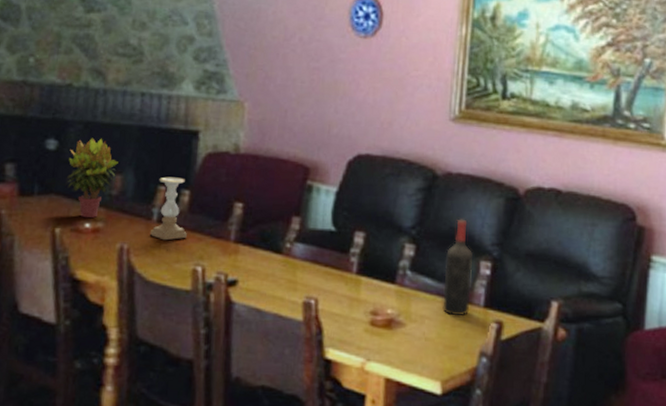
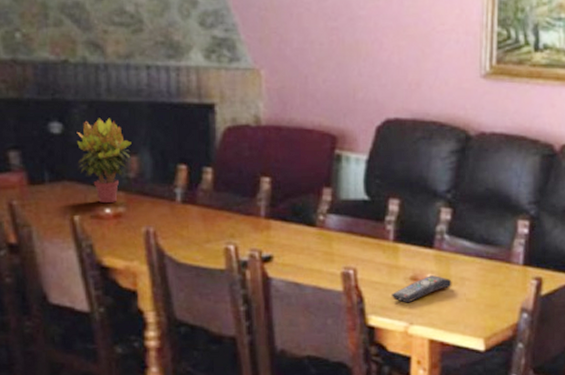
candle holder: present [150,176,187,241] -> none [176,155,215,221]
remote control: none [350,311,412,338] -> present [391,275,452,303]
wine bottle: present [442,219,473,317] -> none [482,179,511,276]

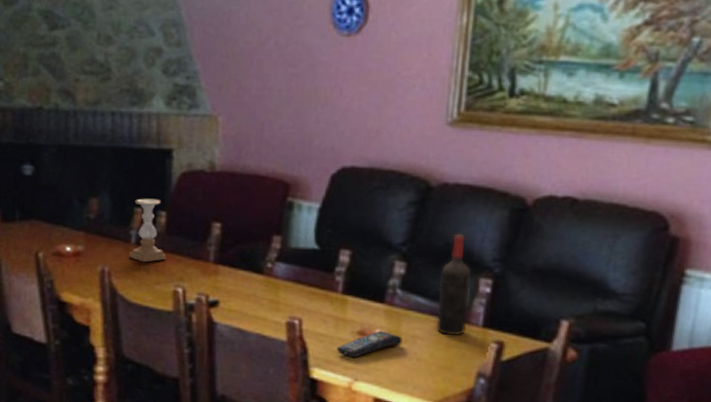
potted plant: present [77,118,134,204] -> none [45,161,94,242]
candle holder: none [176,155,215,221] -> present [130,198,166,263]
wine bottle: none [482,179,511,276] -> present [436,233,471,337]

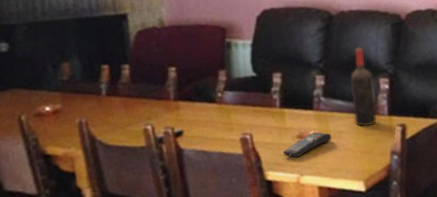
candle holder: present [130,198,166,263] -> none [101,55,134,110]

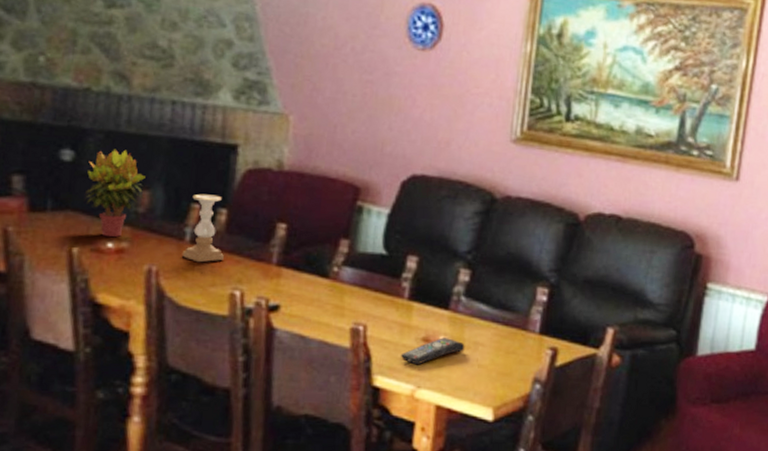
potted plant: none [20,34,66,104] -> present [85,148,146,238]
candle holder: none [101,55,134,110] -> present [183,193,224,263]
wine bottle: present [350,47,377,126] -> none [497,244,530,343]

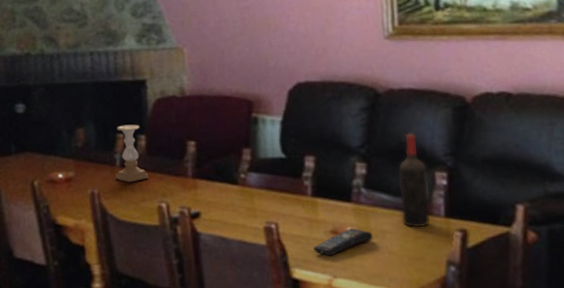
potted plant: present [85,148,146,238] -> none [36,97,81,170]
wine bottle: none [497,244,530,343] -> present [399,133,431,228]

